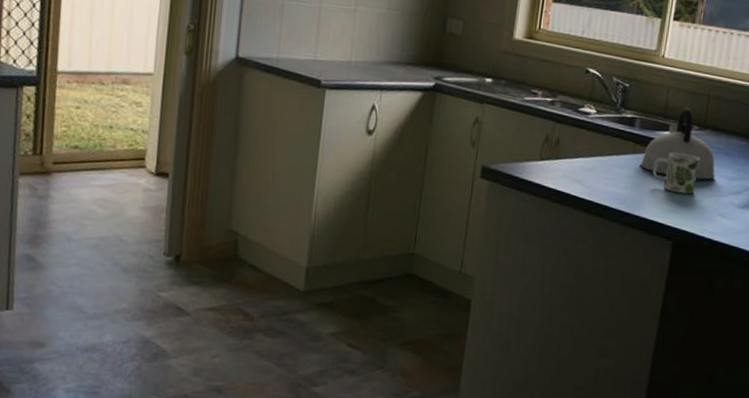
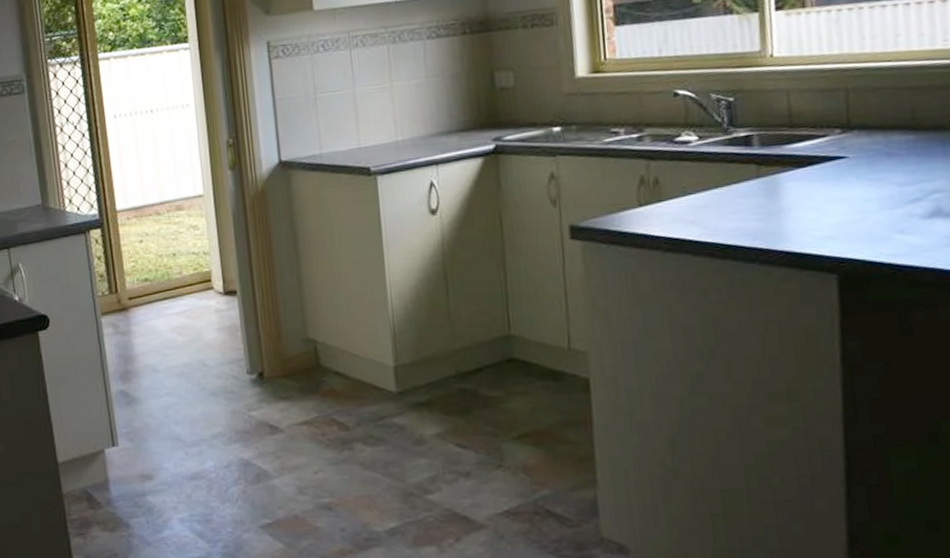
kettle: present [640,107,716,180] -> none [770,108,880,195]
mug: present [652,153,700,195] -> none [788,165,855,215]

